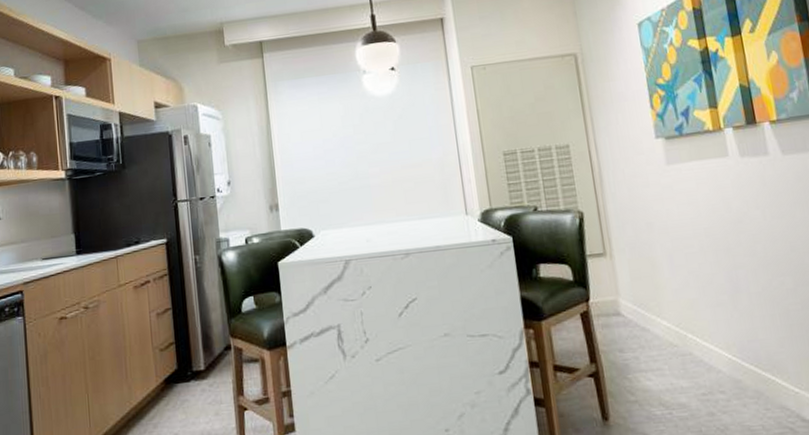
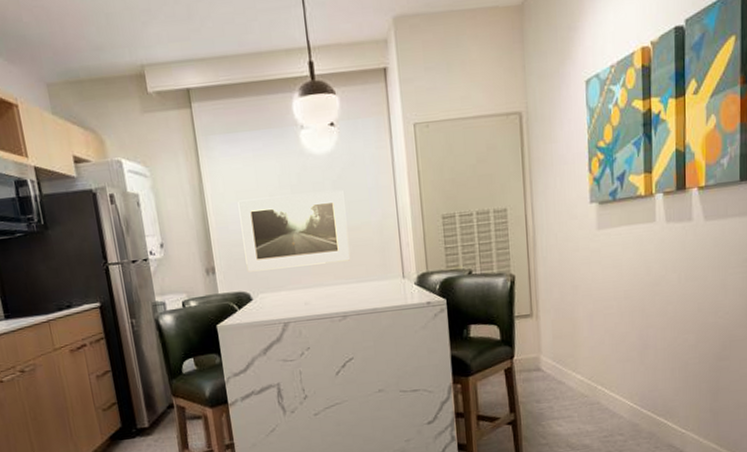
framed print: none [303,129,412,209] -> present [238,190,351,272]

